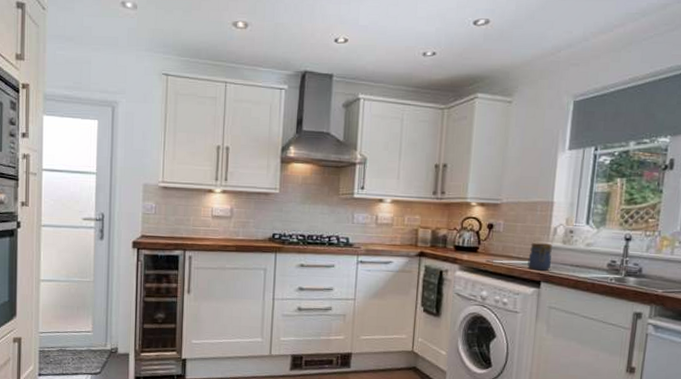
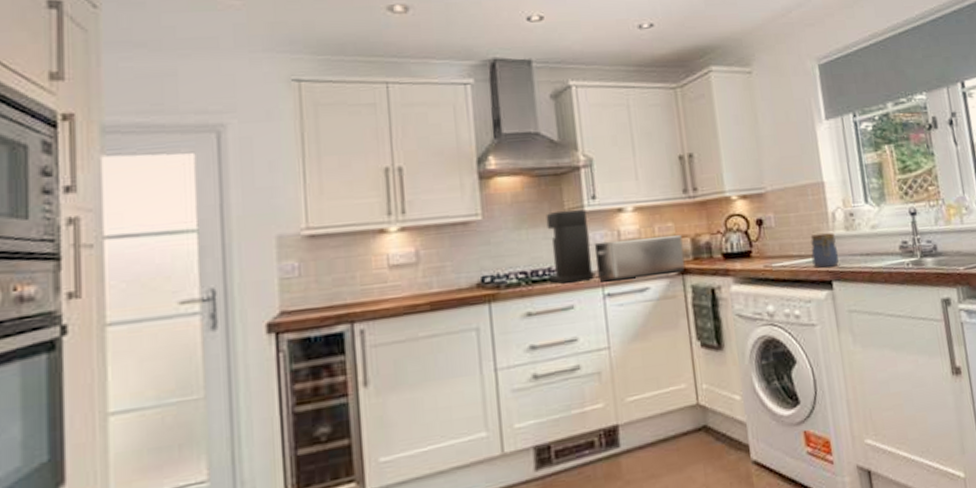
coffee maker: none [319,194,355,249] -> present [546,210,594,284]
toaster: none [355,222,425,255] -> present [594,234,686,282]

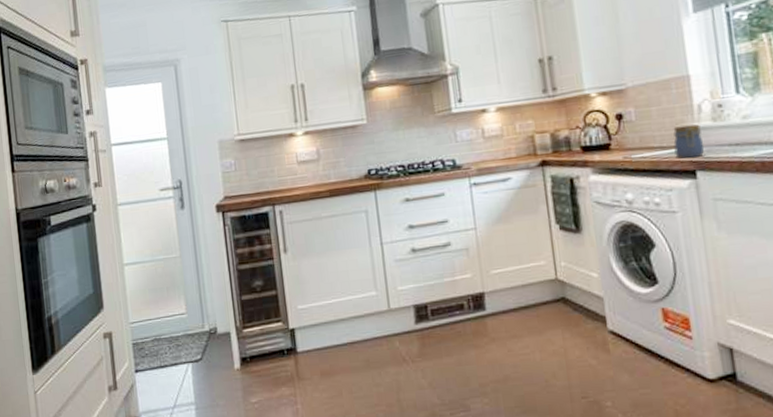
coffee maker: present [546,210,594,284] -> none [419,112,462,175]
toaster: present [594,234,686,282] -> none [461,130,545,173]

